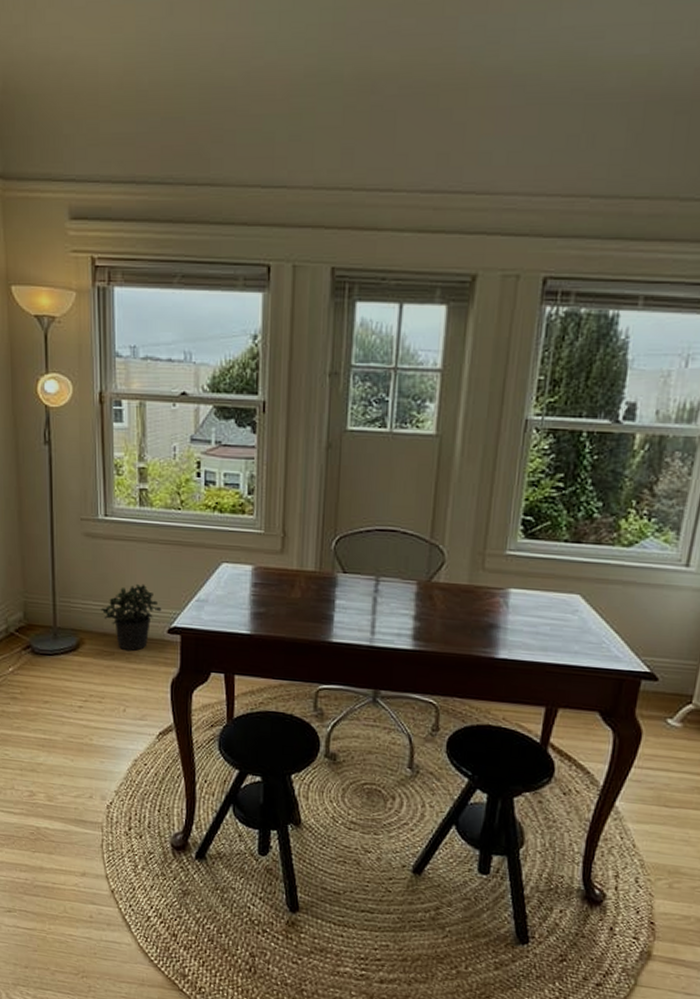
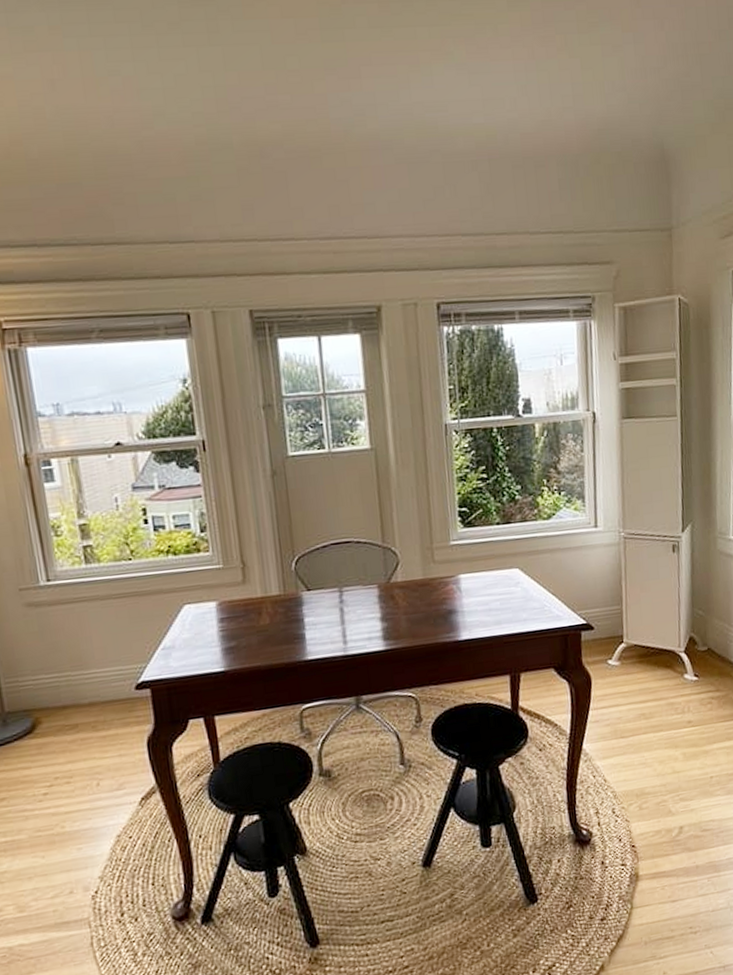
potted plant: present [101,583,162,651] -> none [55,643,126,719]

